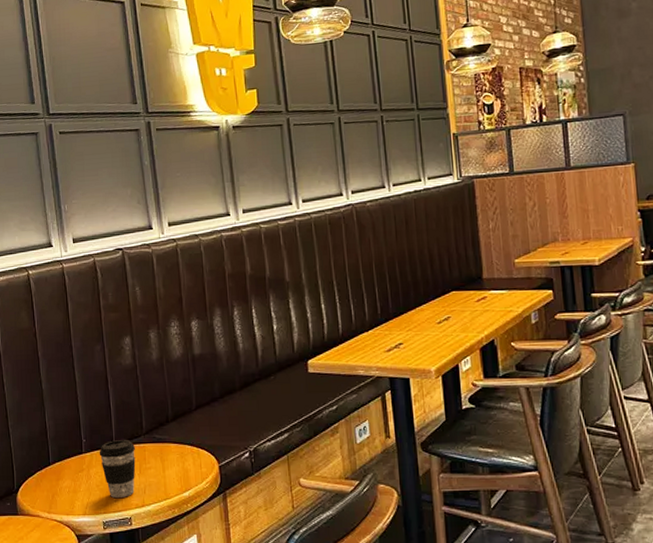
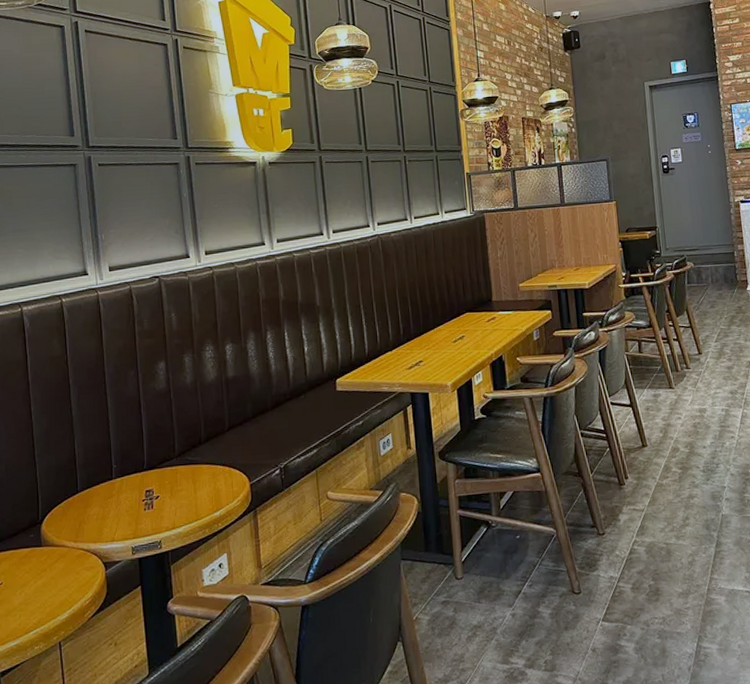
coffee cup: present [99,439,136,498] -> none [129,462,168,522]

